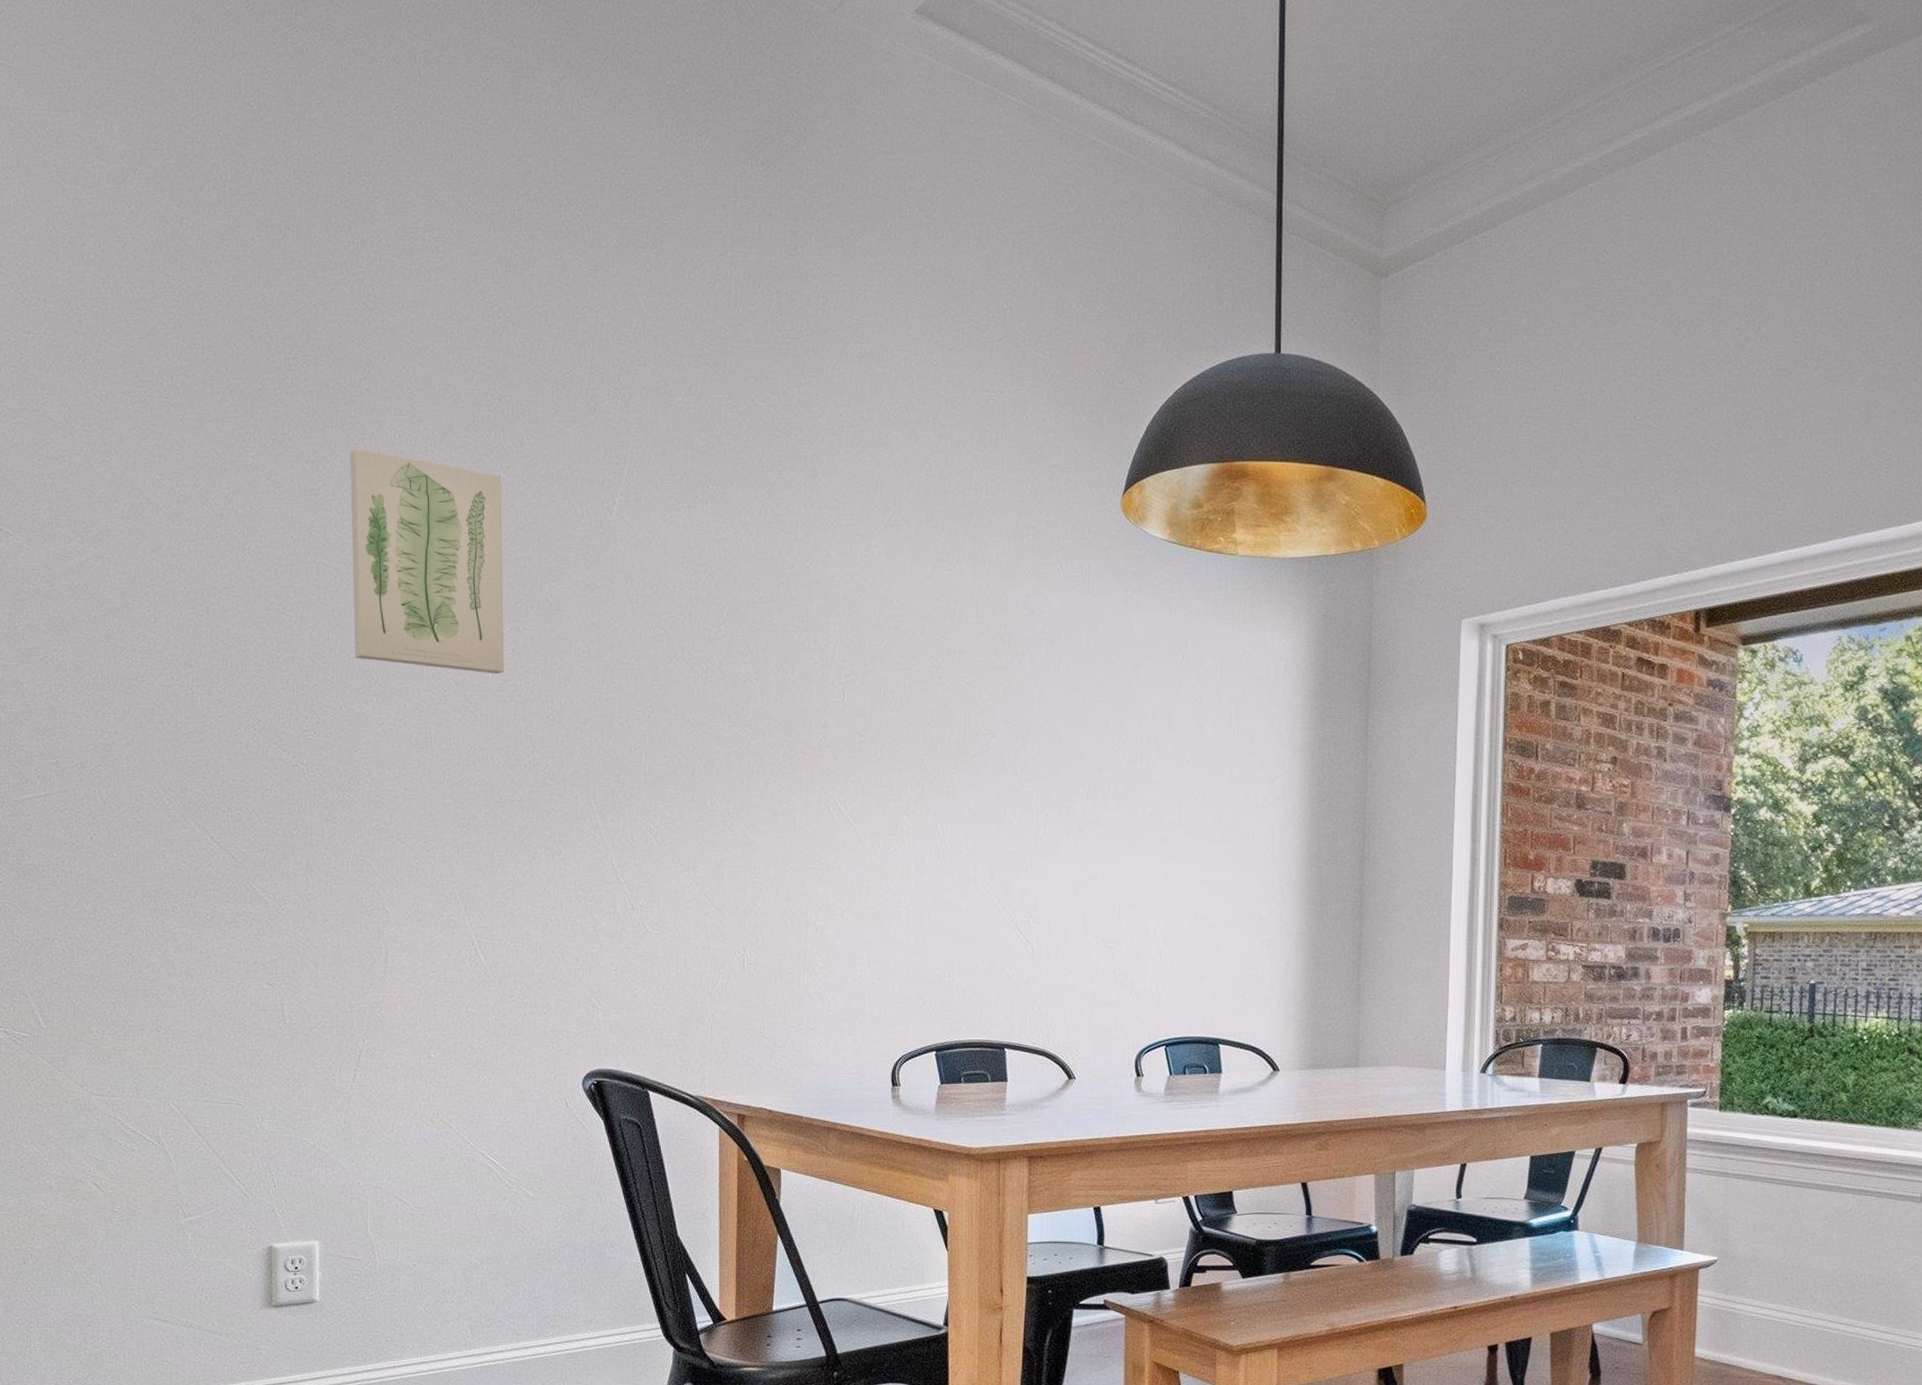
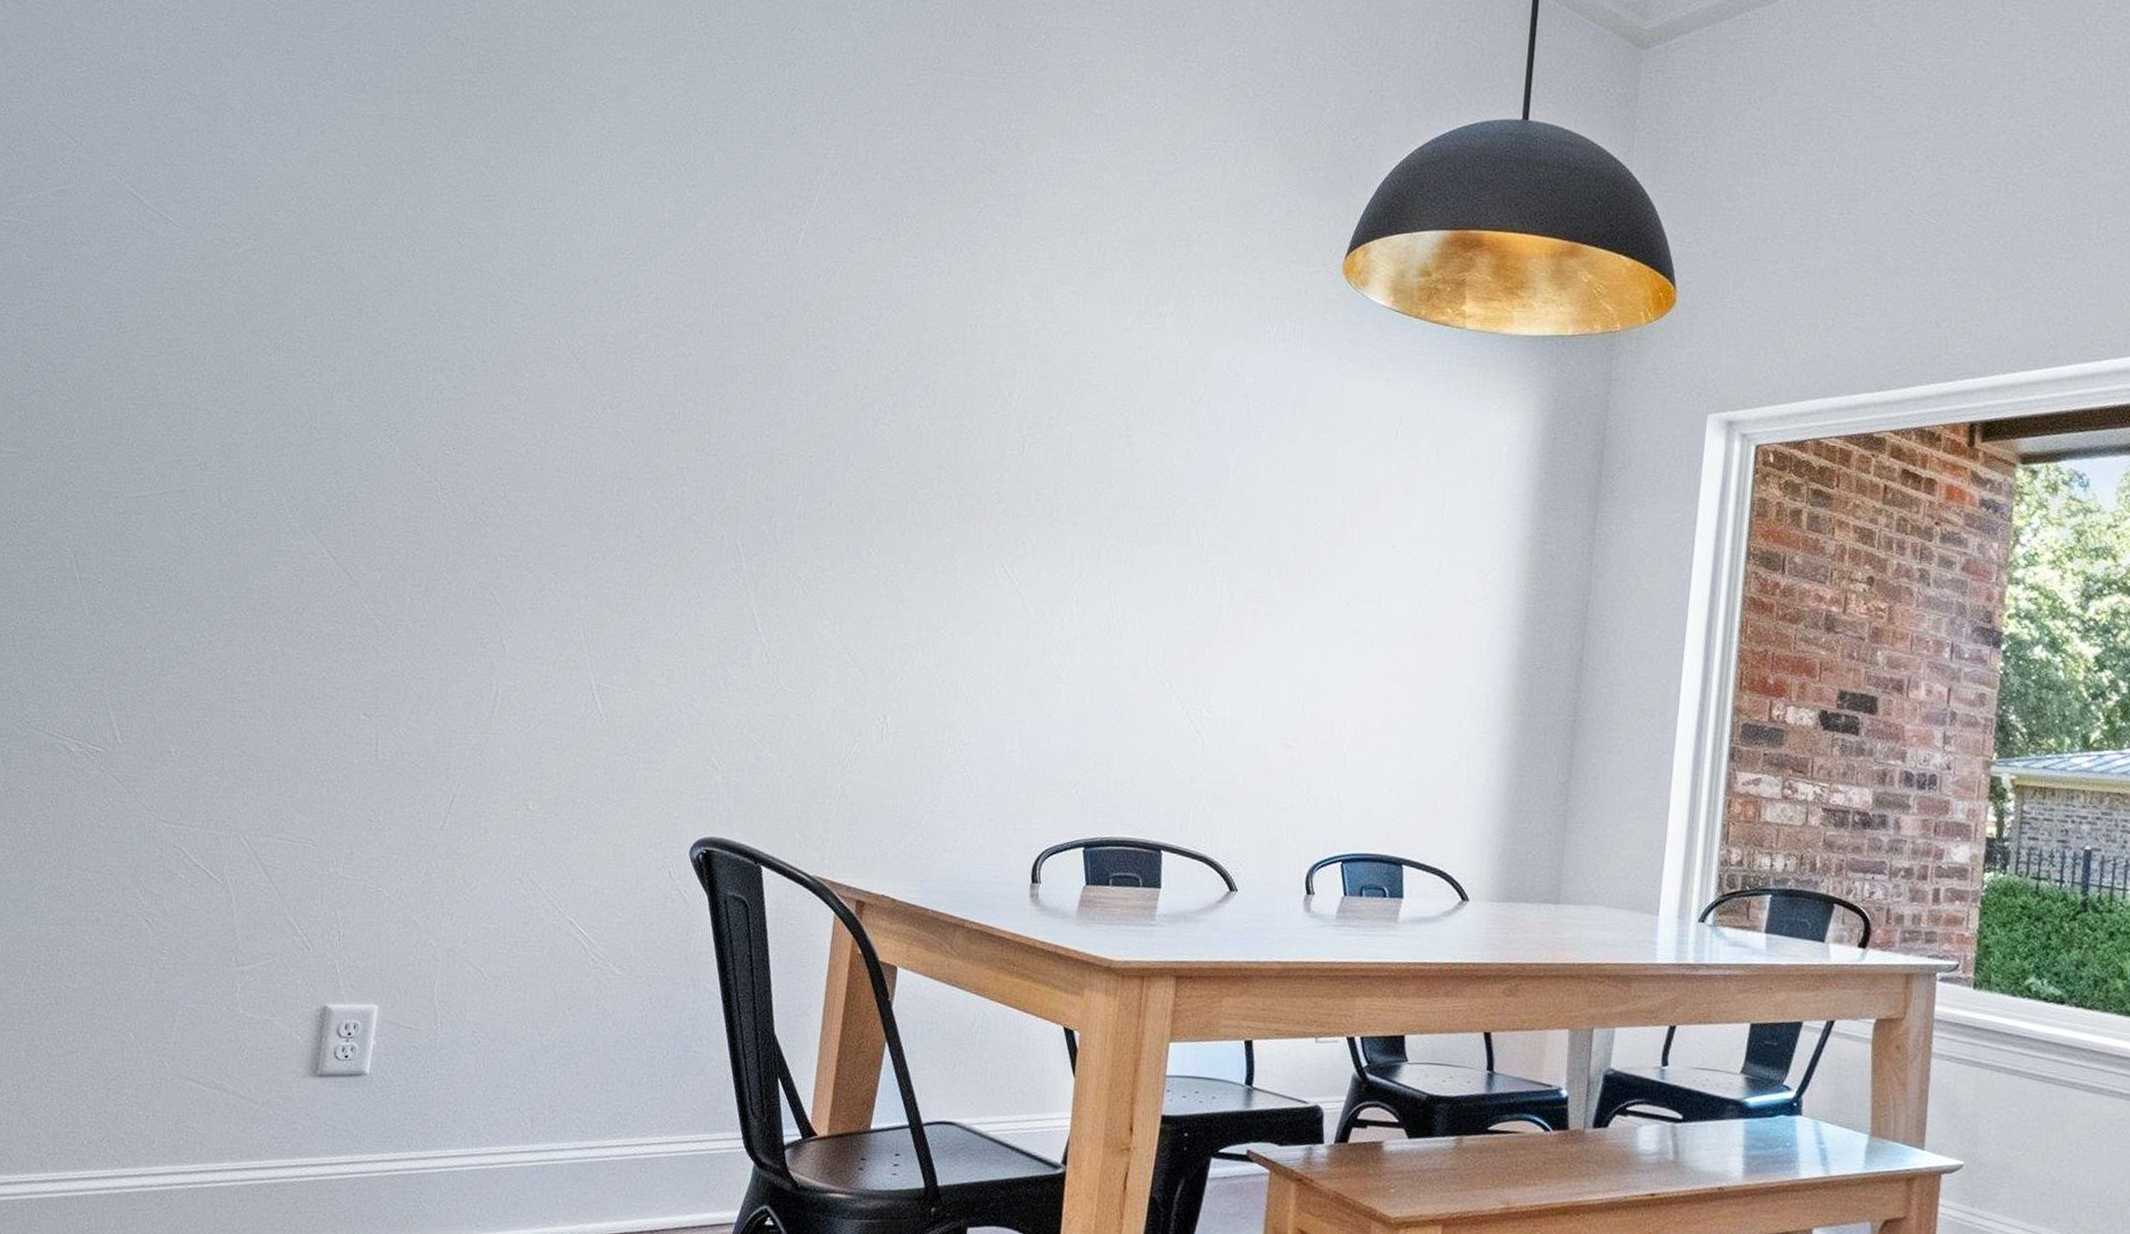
wall art: present [349,448,505,674] -> none [507,156,686,400]

